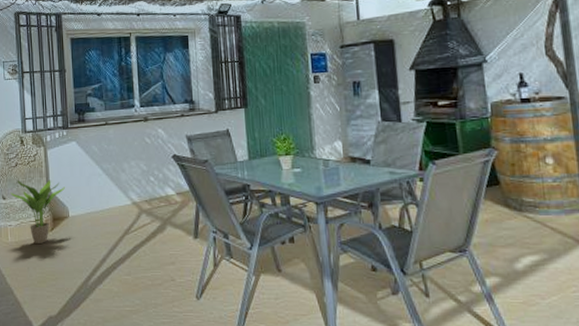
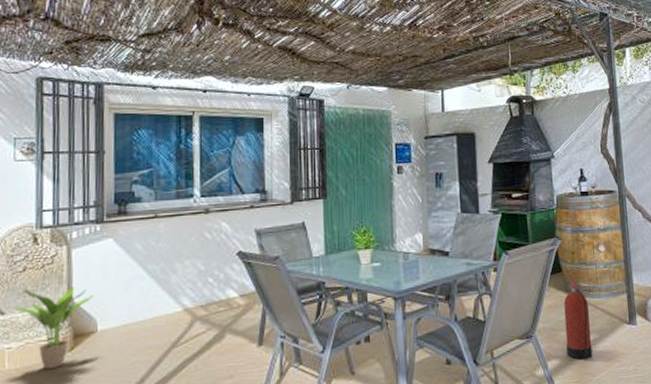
fire extinguisher: none [503,190,541,280] -> present [564,276,593,360]

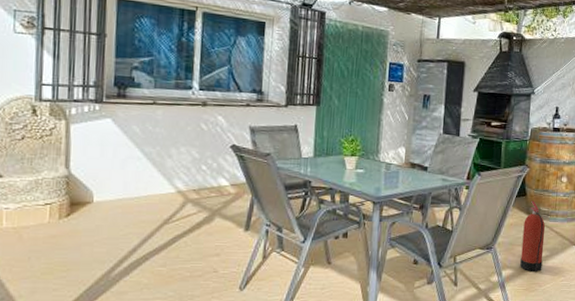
potted plant: present [12,286,94,370] -> none [10,157,91,232]

